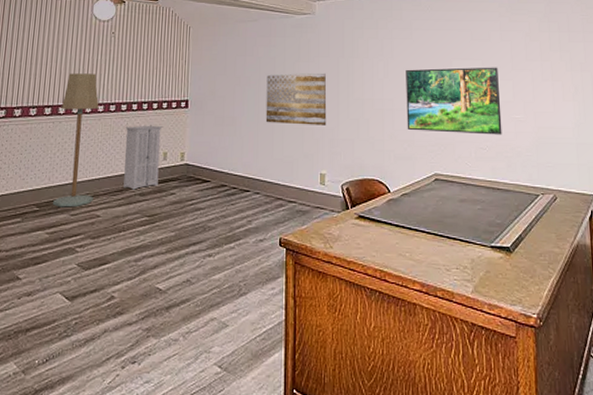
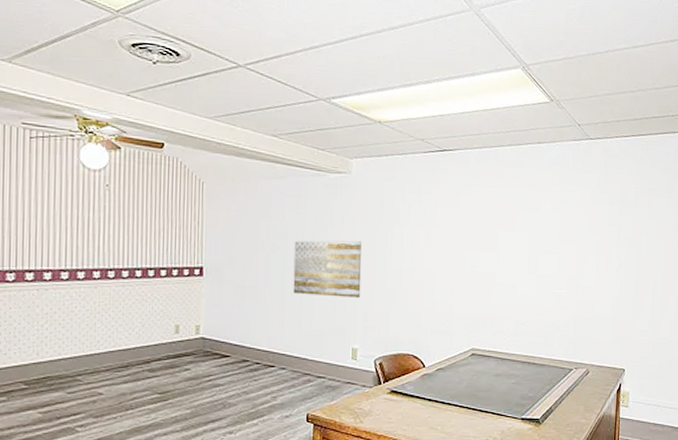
floor lamp: present [53,73,99,208] -> none [45,232,94,385]
storage cabinet: present [123,125,163,190] -> none [128,294,173,366]
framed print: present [406,67,502,135] -> none [446,239,545,310]

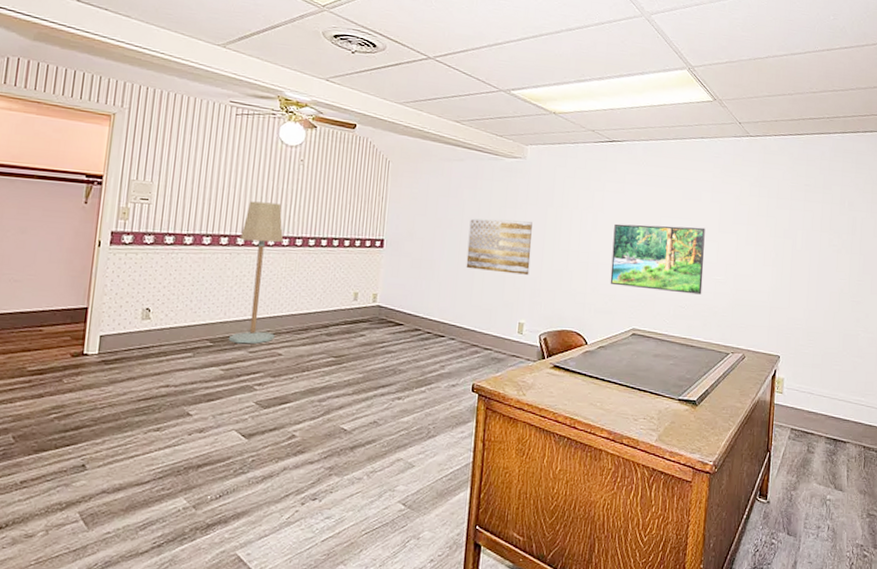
floor lamp: none [45,232,94,385] -> present [229,201,284,344]
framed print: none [446,239,545,310] -> present [610,223,705,295]

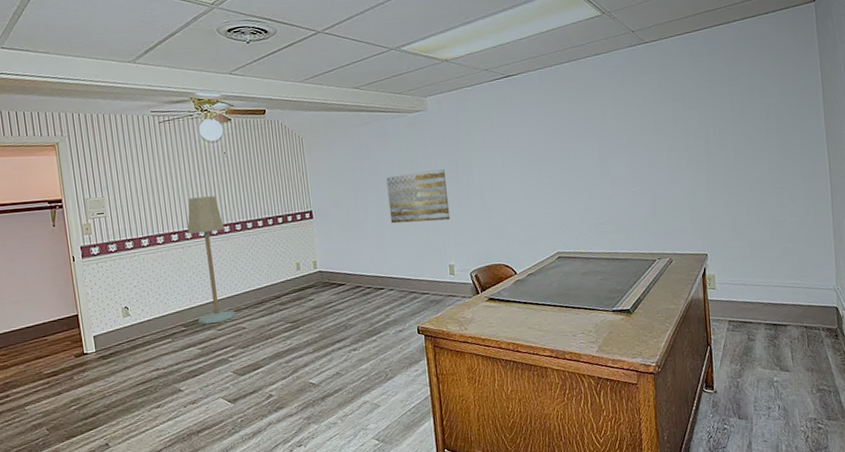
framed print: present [610,223,705,295] -> none [523,143,620,215]

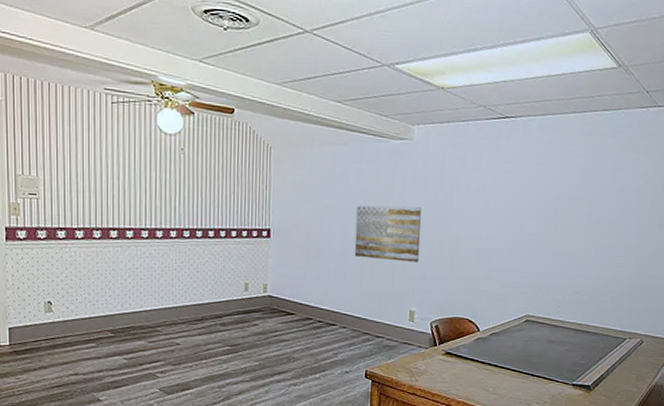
floor lamp: present [187,196,236,325] -> none [128,193,171,335]

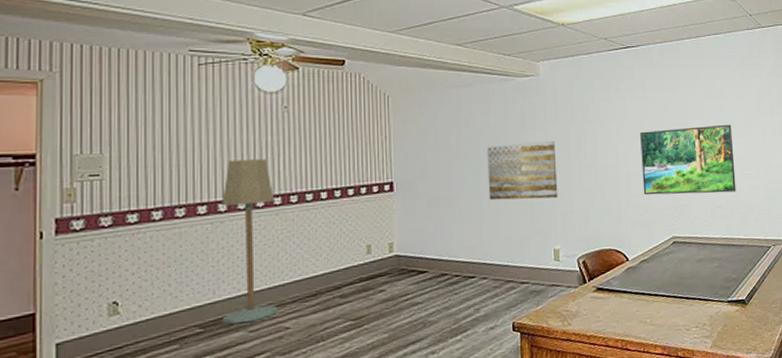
floor lamp: none [128,193,171,335] -> present [220,159,278,325]
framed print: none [502,207,605,280] -> present [640,124,736,195]

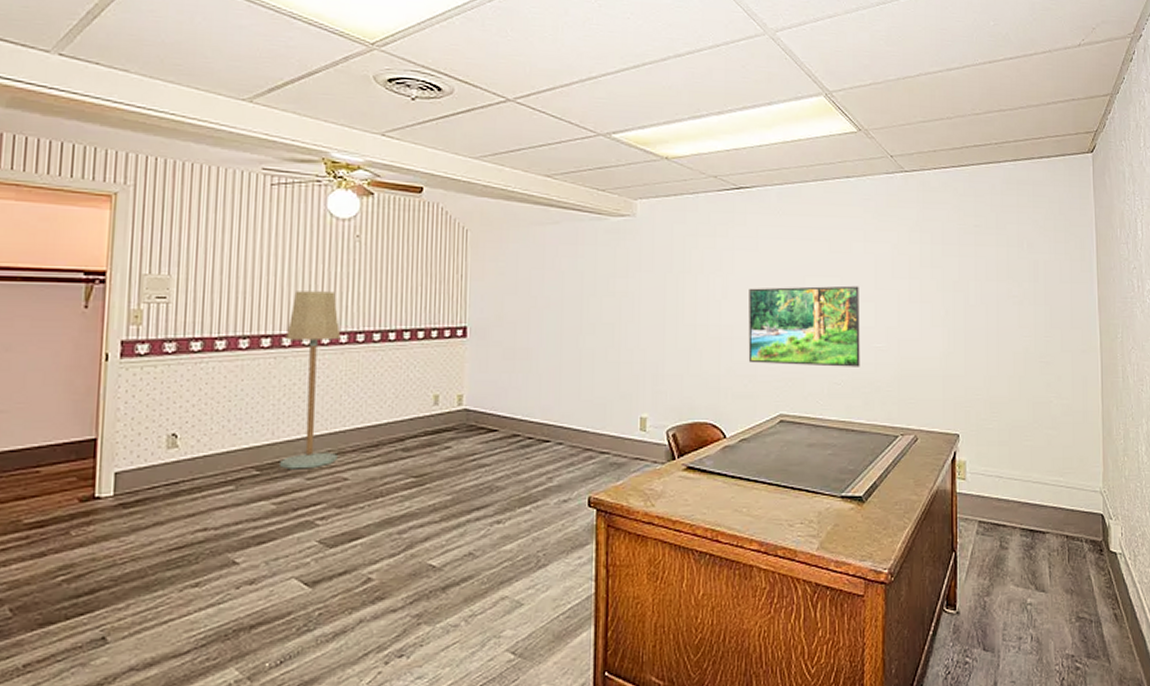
wall art: present [487,140,558,201] -> none [570,291,650,358]

